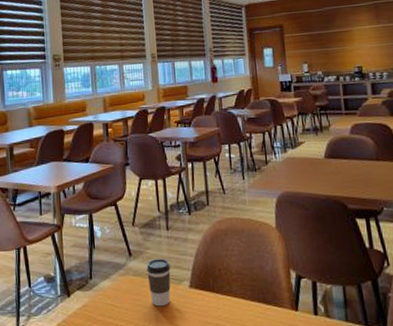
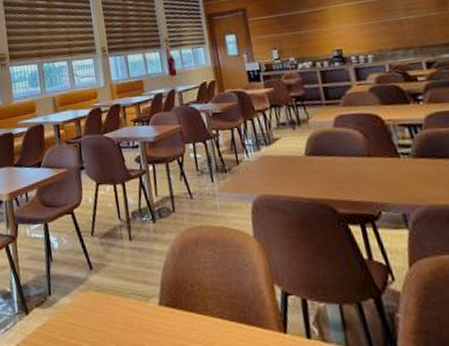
coffee cup: present [146,259,171,307] -> none [109,272,139,327]

